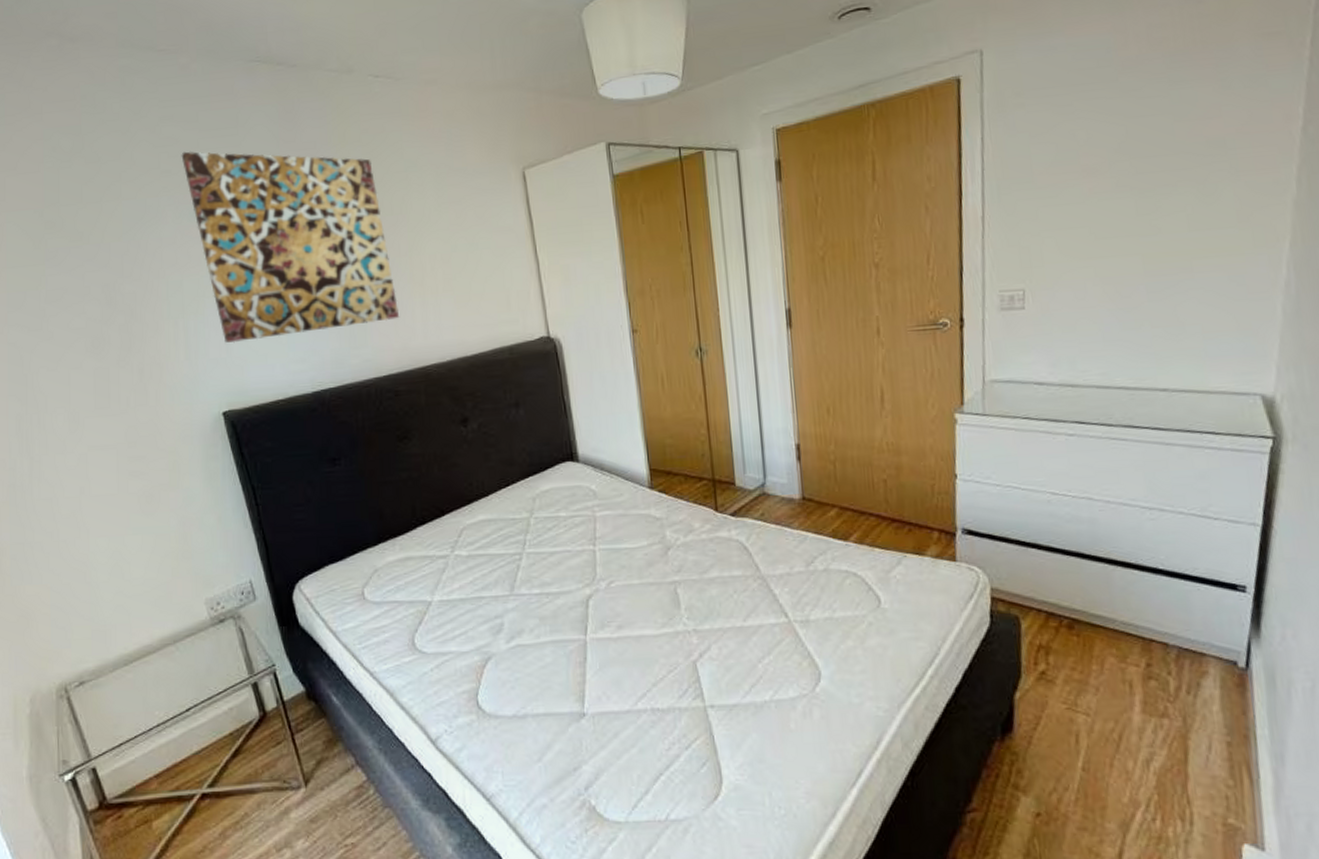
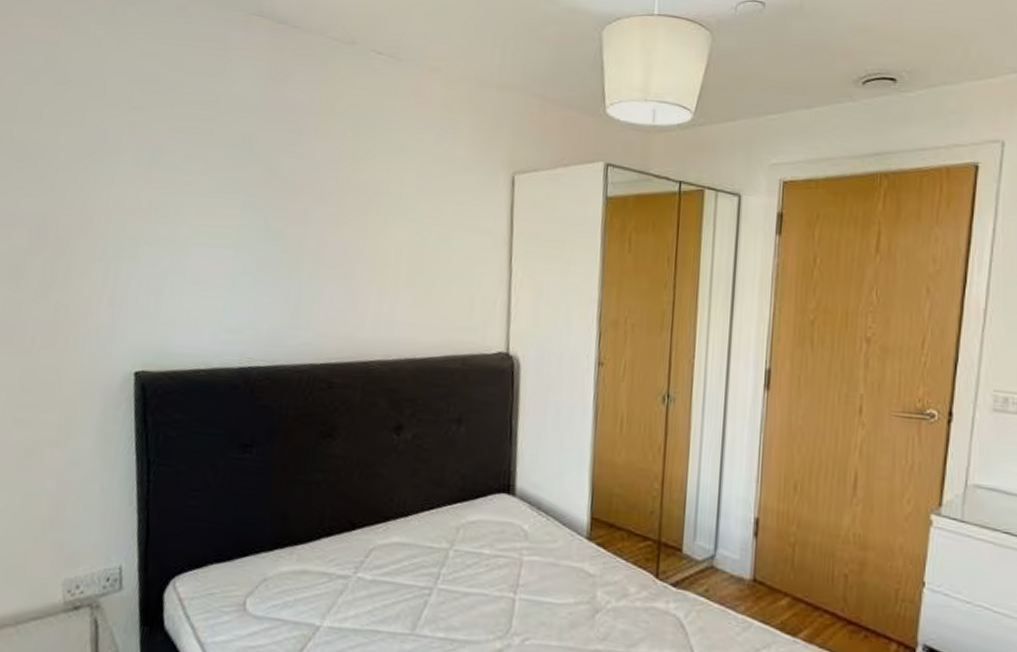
wall art: present [181,151,400,343] -> none [154,91,356,306]

